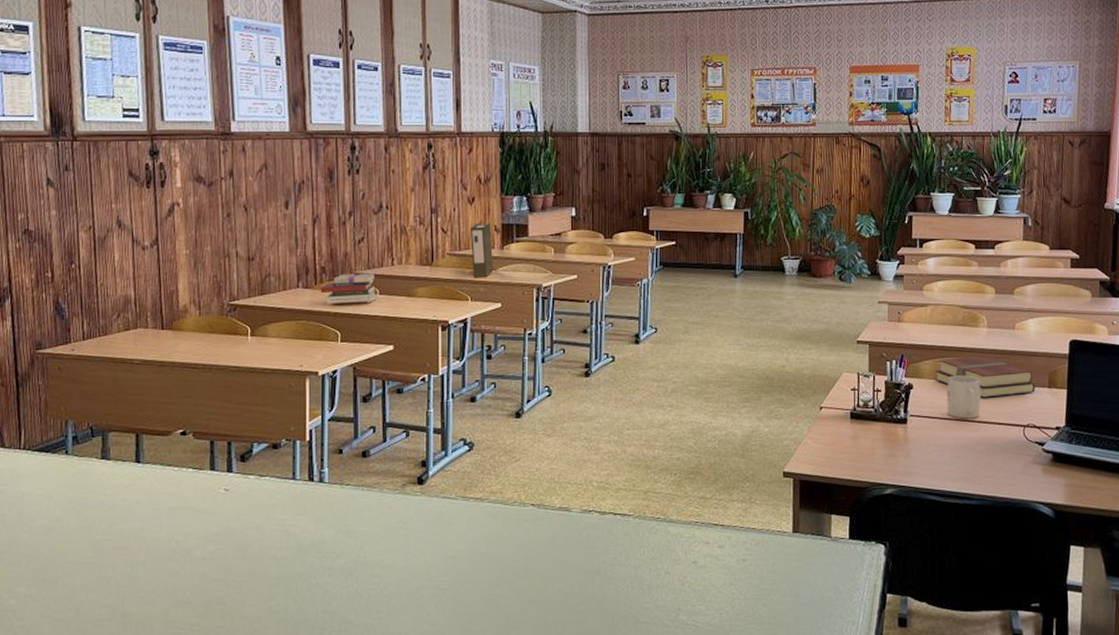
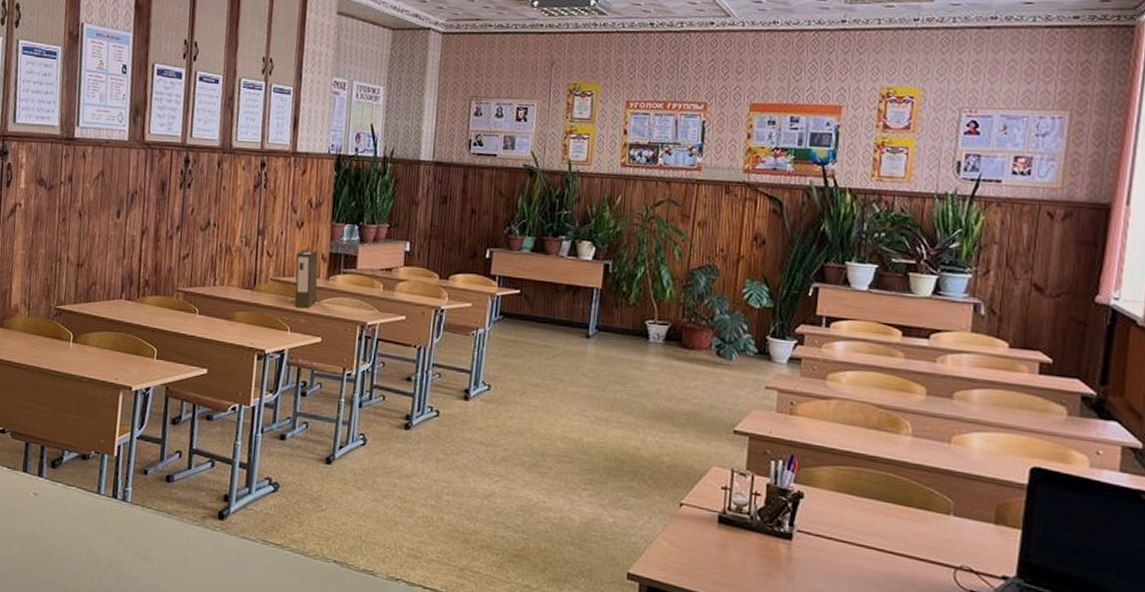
books: present [320,273,377,304] -> none [142,289,196,323]
books: present [934,356,1035,398] -> none [834,467,975,528]
mug: present [946,375,981,419] -> none [848,490,897,548]

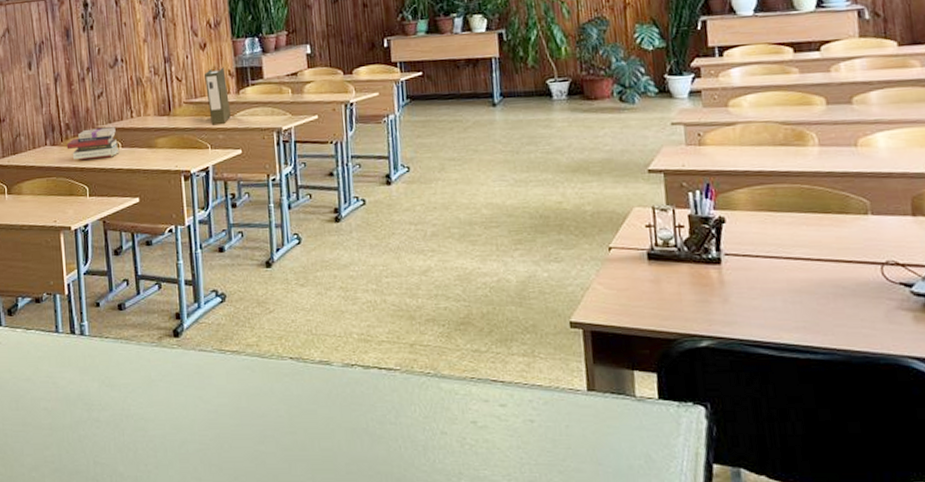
books: none [142,289,196,323] -> present [66,127,120,160]

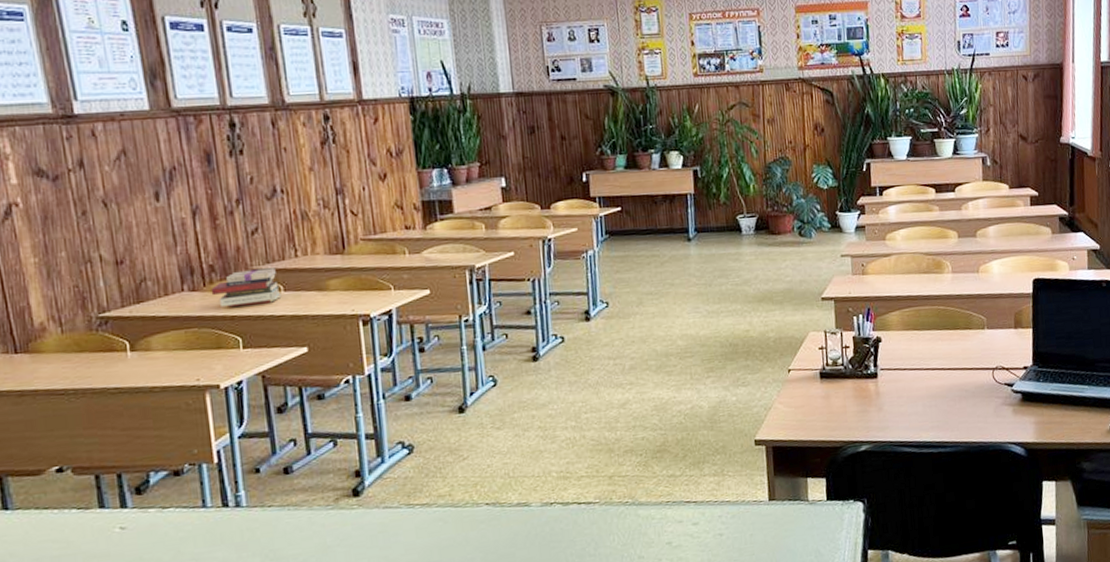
binder: present [204,67,231,126] -> none [385,200,417,265]

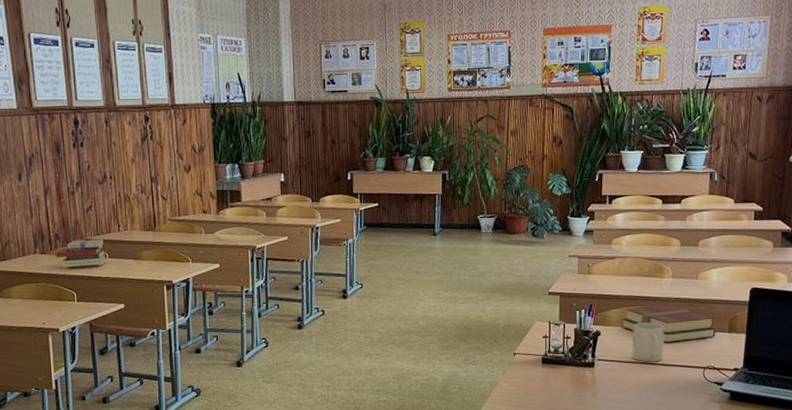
books: none [902,302,1002,345] -> present [621,304,716,343]
mug: none [915,323,950,368] -> present [632,322,665,362]

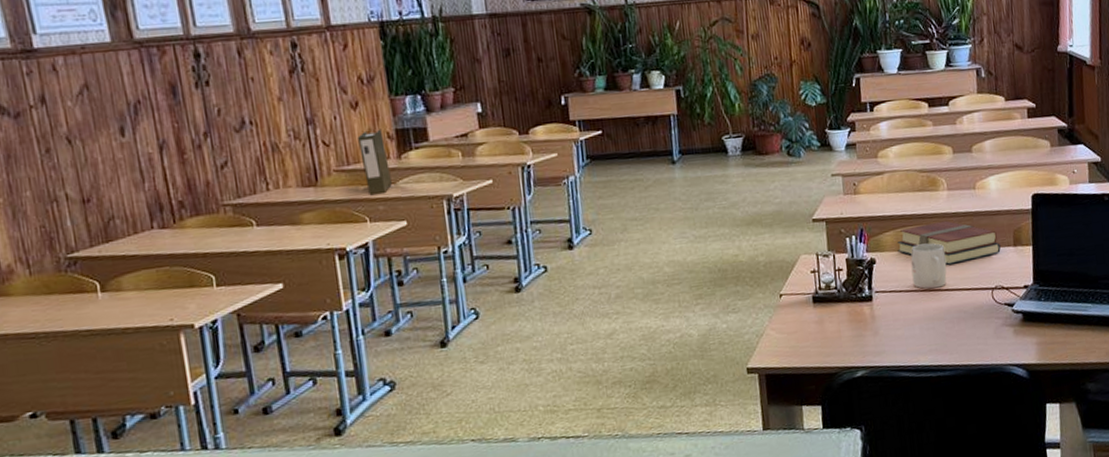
books: present [55,239,107,268] -> none [181,202,254,245]
binder: none [188,189,211,242] -> present [358,129,392,196]

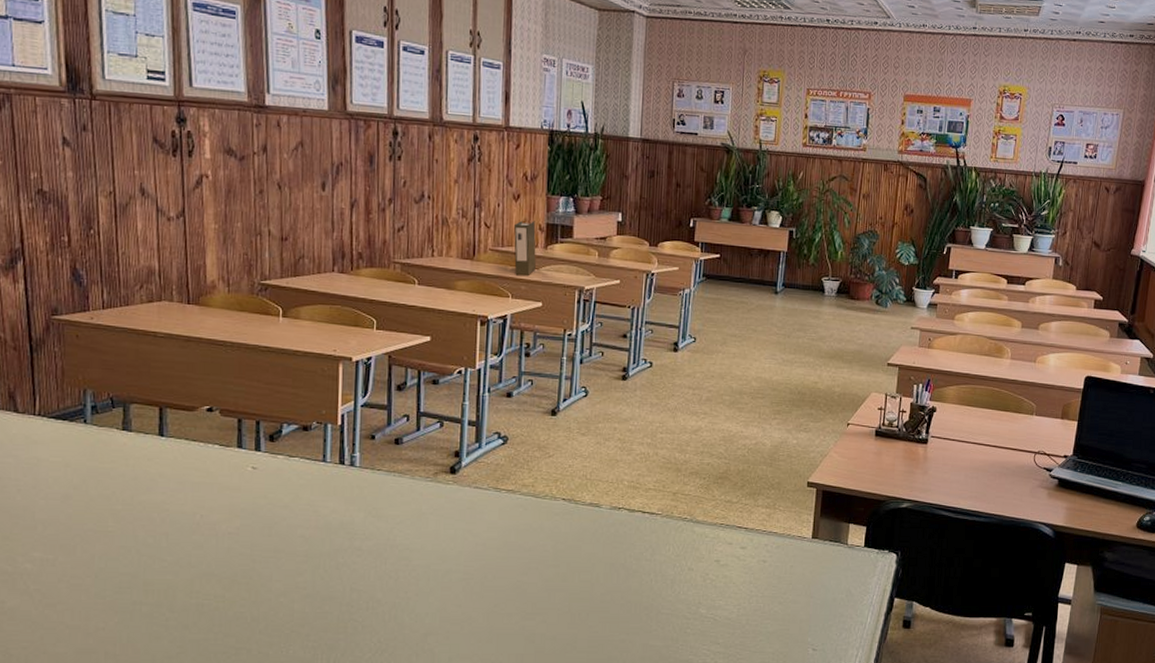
books: present [896,220,1001,265] -> none [957,385,1049,425]
mug: present [910,243,947,289] -> none [966,402,999,443]

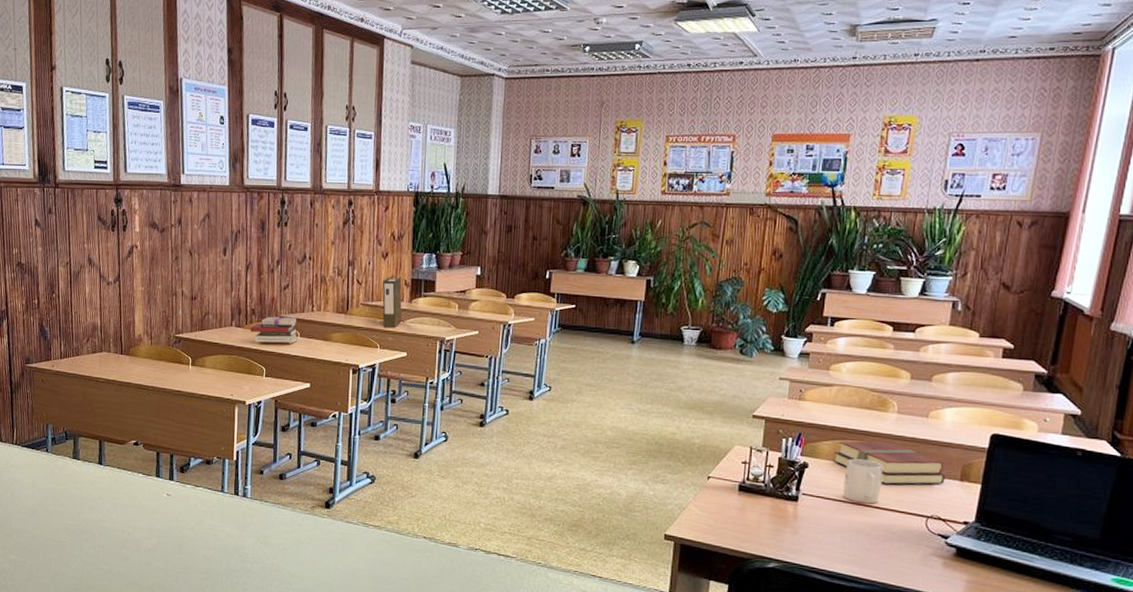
books: none [356,261,415,293] -> present [250,316,298,345]
books: none [957,385,1049,425] -> present [833,441,945,485]
mug: none [966,402,999,443] -> present [843,459,883,504]

